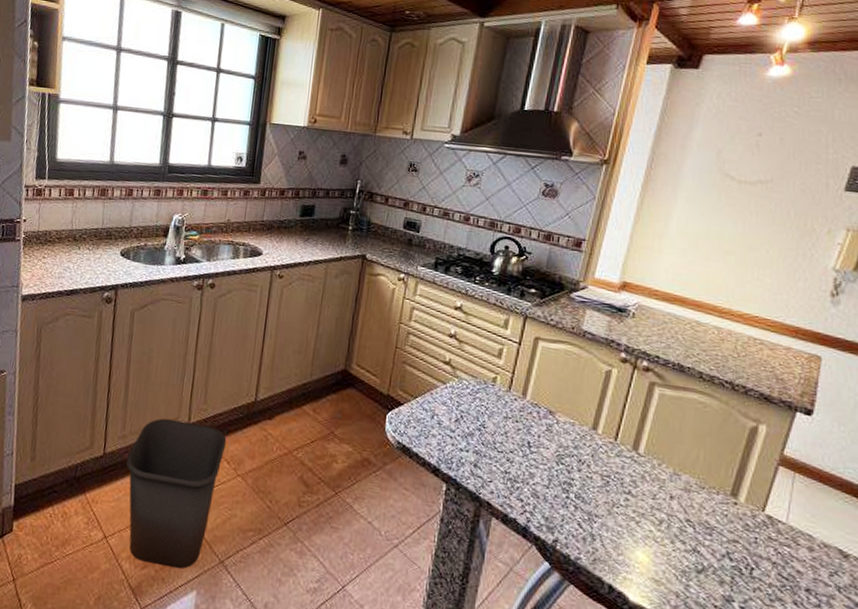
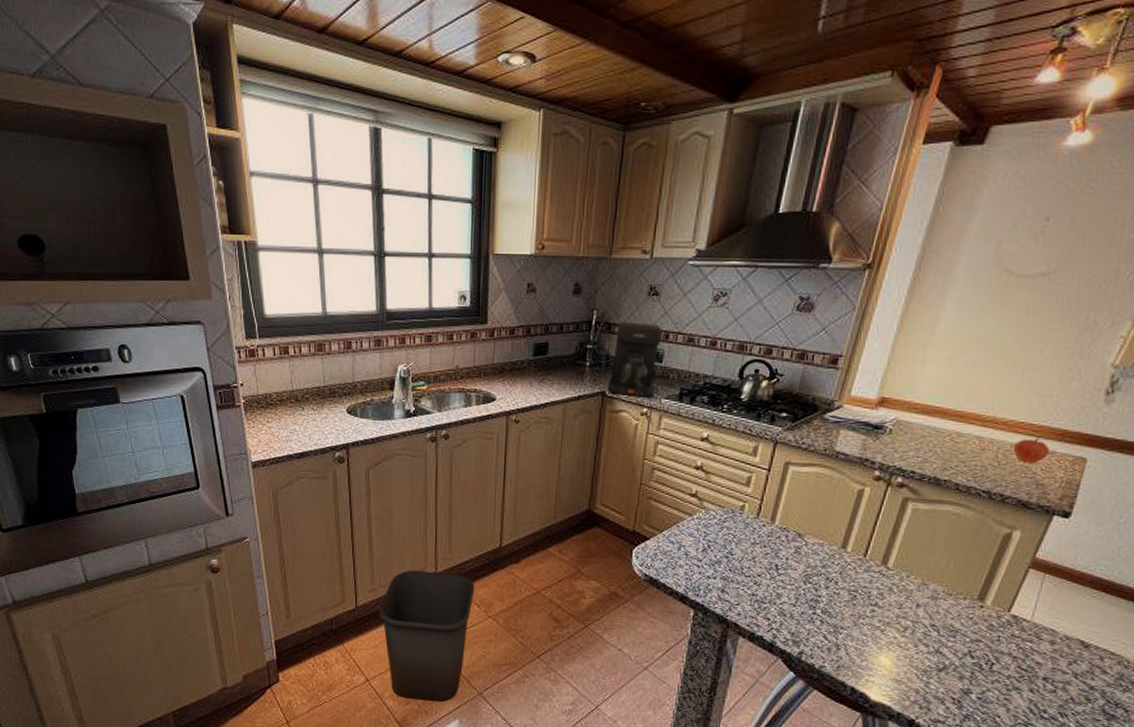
coffee maker: none [367,192,421,265] -> present [607,322,663,398]
fruit: none [750,332,786,359] -> present [1013,437,1050,464]

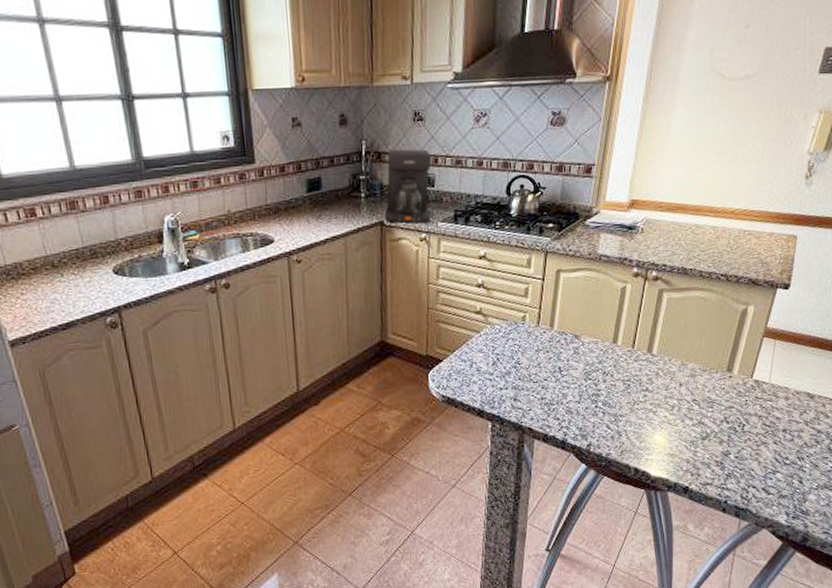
waste bin: present [378,570,475,702] -> none [177,425,278,564]
fruit: present [1013,437,1050,464] -> none [741,222,769,247]

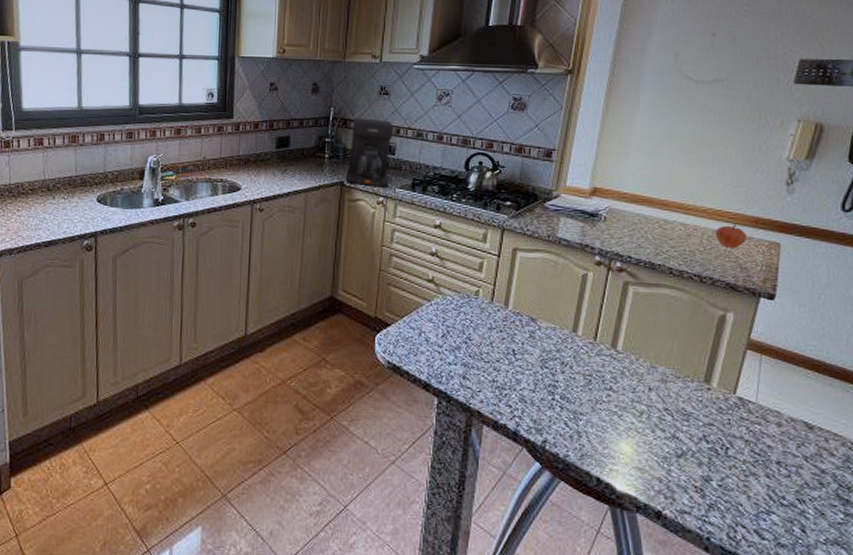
fruit: none [741,222,769,247] -> present [715,224,748,249]

